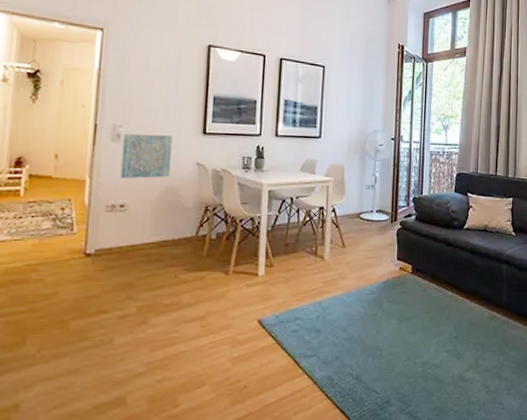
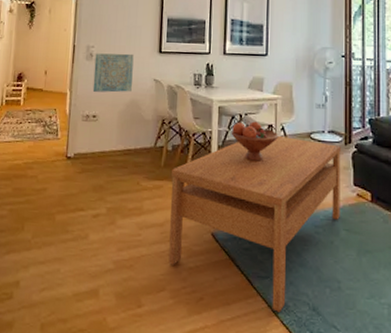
coffee table: none [210,218,387,387] -> present [168,136,341,312]
fruit bowl: none [281,204,330,244] -> present [231,121,279,161]

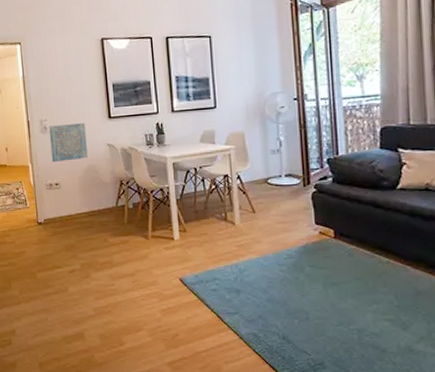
coffee table: present [168,136,341,312] -> none [135,184,303,342]
fruit bowl: present [231,121,279,161] -> none [187,173,236,211]

